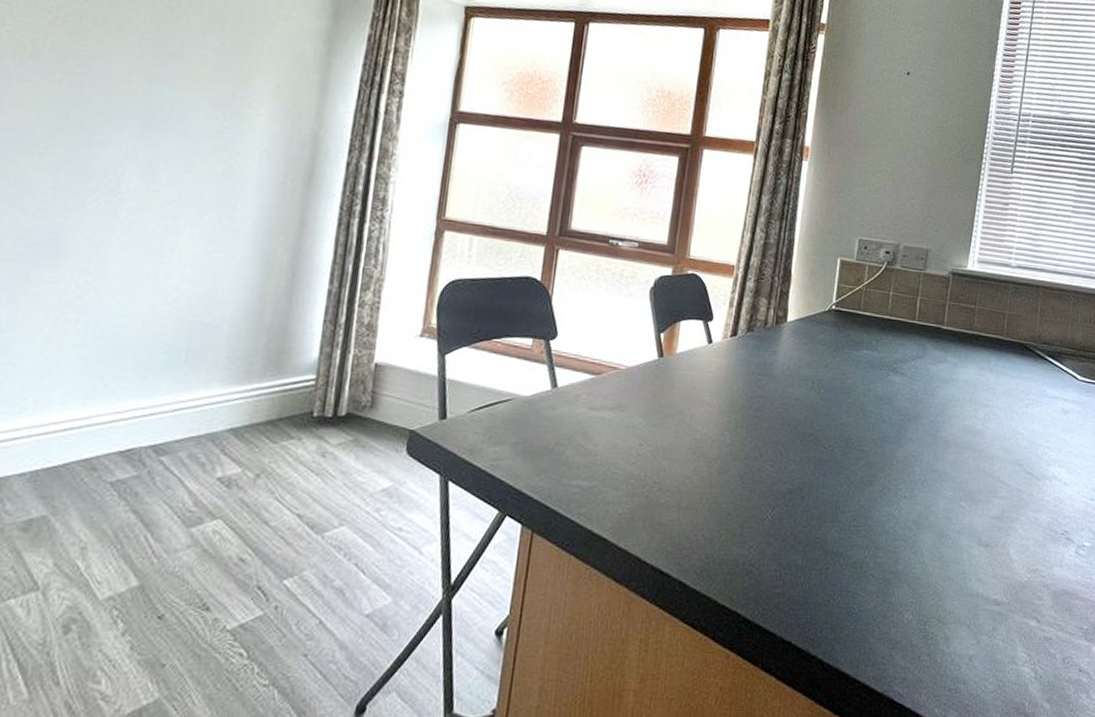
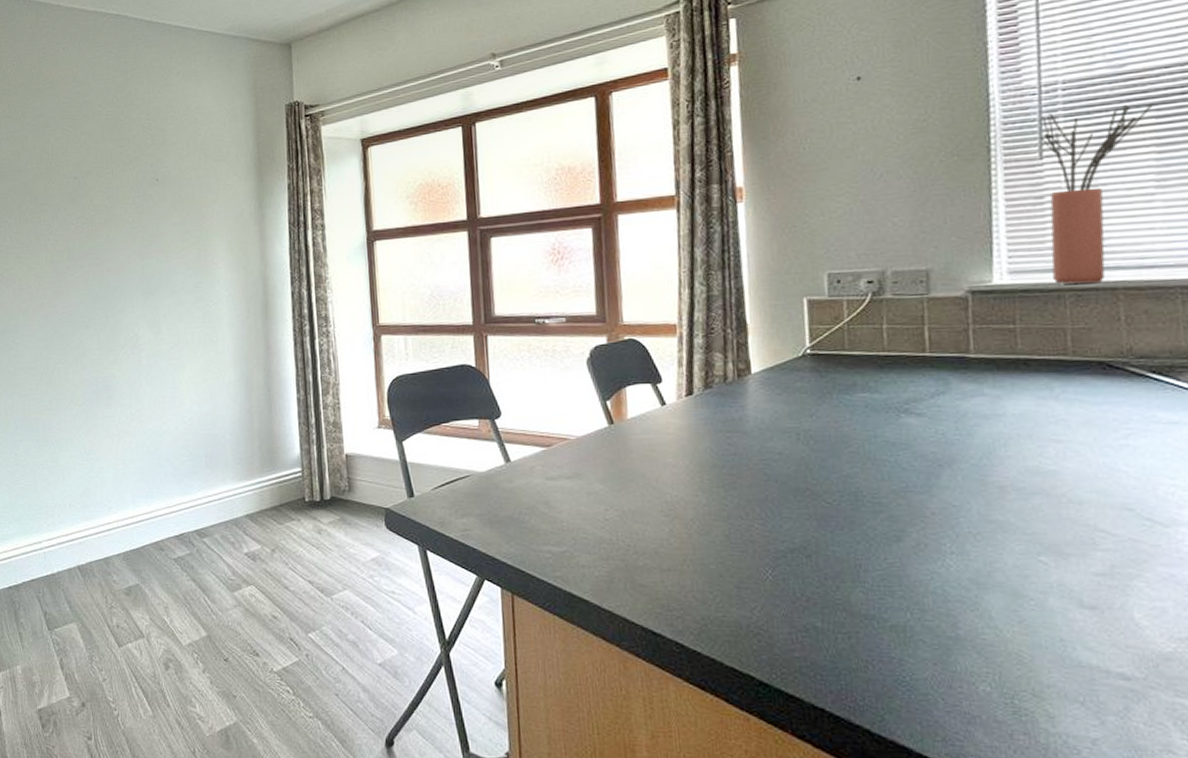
vase: none [1004,137,1080,281] -> present [1040,104,1153,285]

